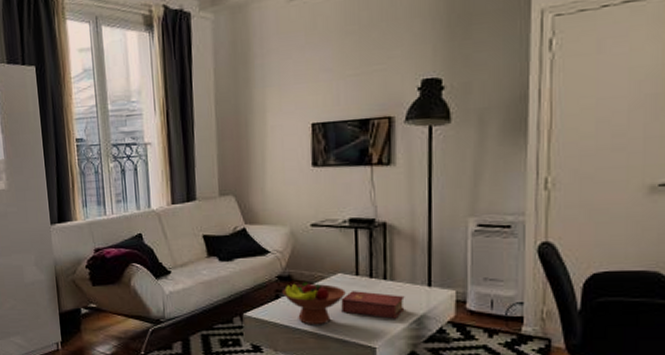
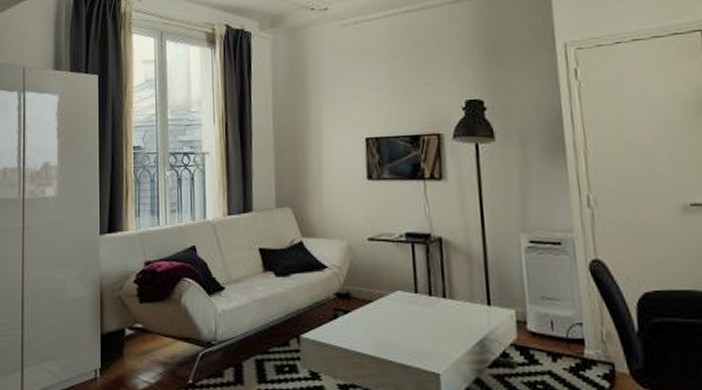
fruit bowl: present [281,282,346,325] -> none [340,299,406,349]
book: present [341,291,405,319] -> none [401,310,467,341]

